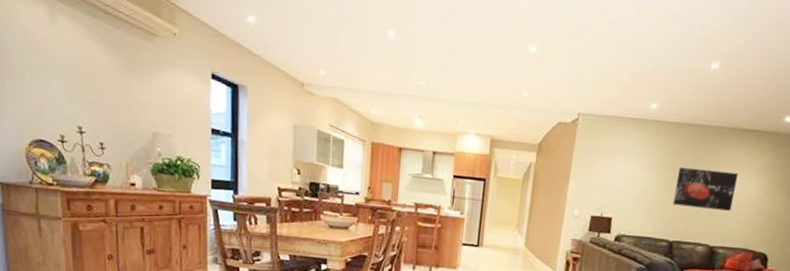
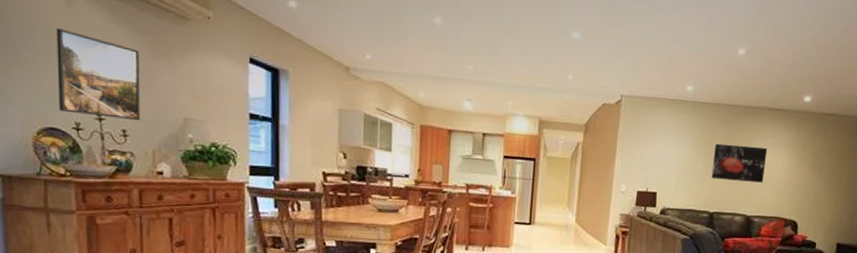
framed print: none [43,46,115,135] -> present [56,28,141,121]

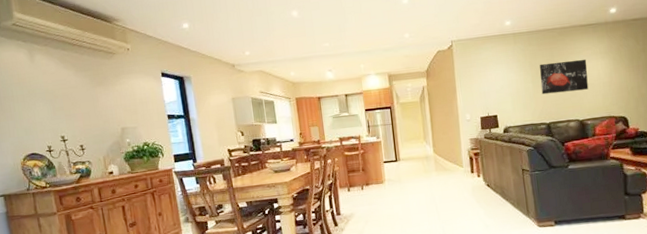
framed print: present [56,28,141,121] -> none [26,79,92,140]

